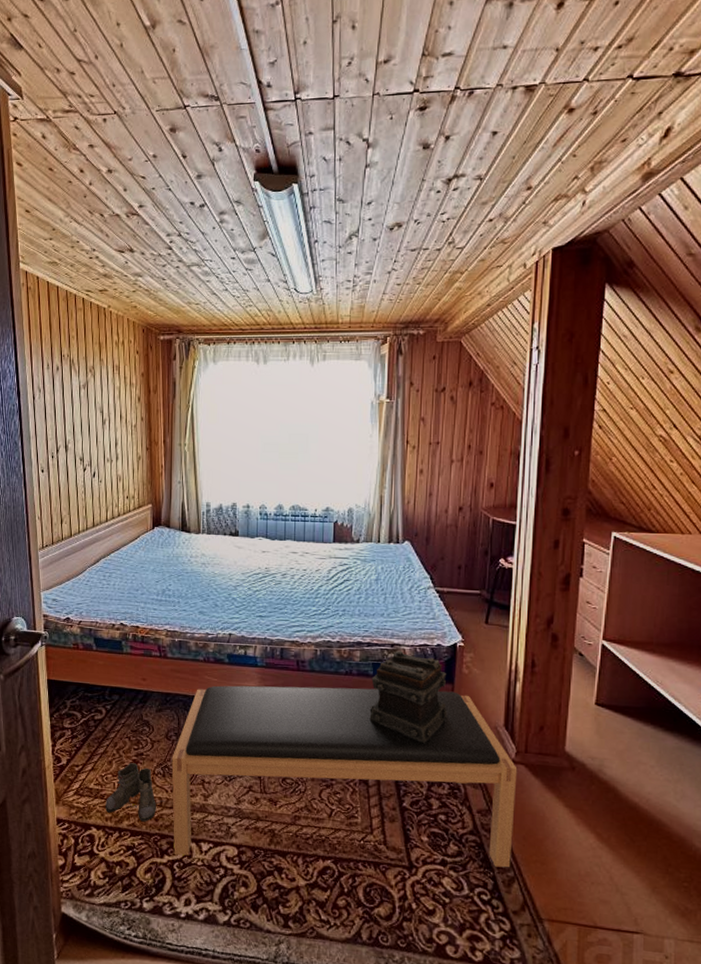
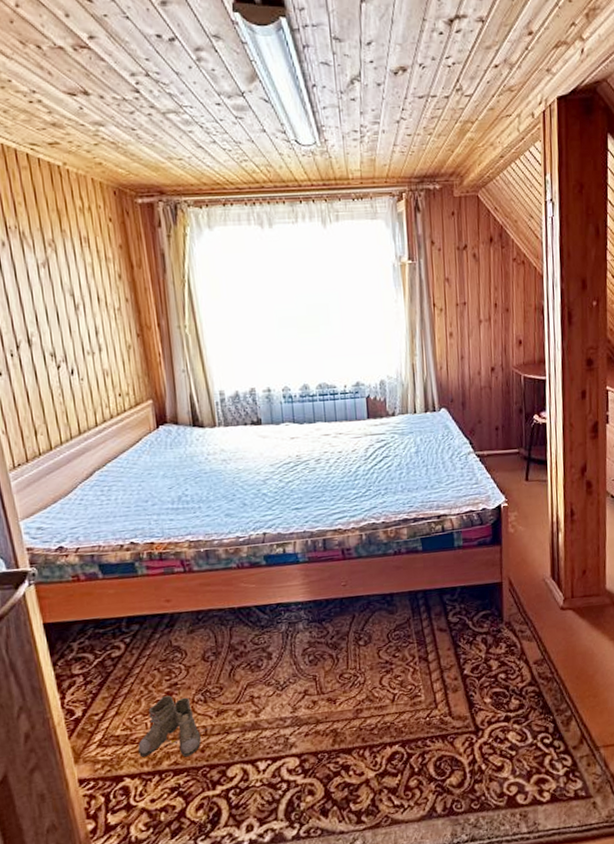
bench: present [171,685,518,868] -> none [212,552,568,783]
decorative box: present [369,650,448,744] -> none [421,521,499,610]

